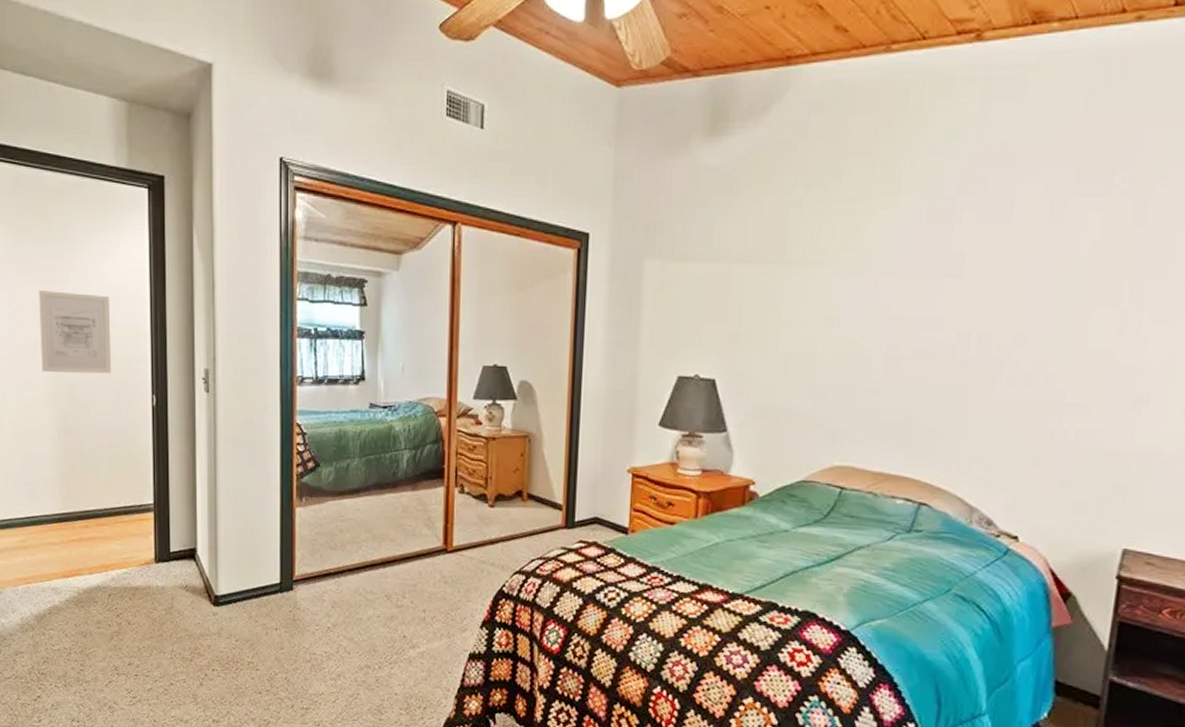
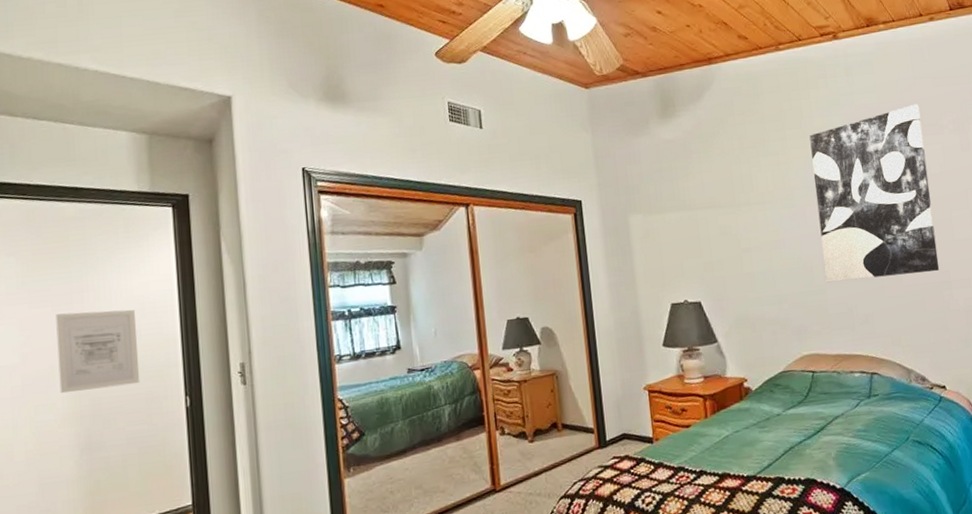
wall art: none [885,147,1084,387] -> present [809,103,940,283]

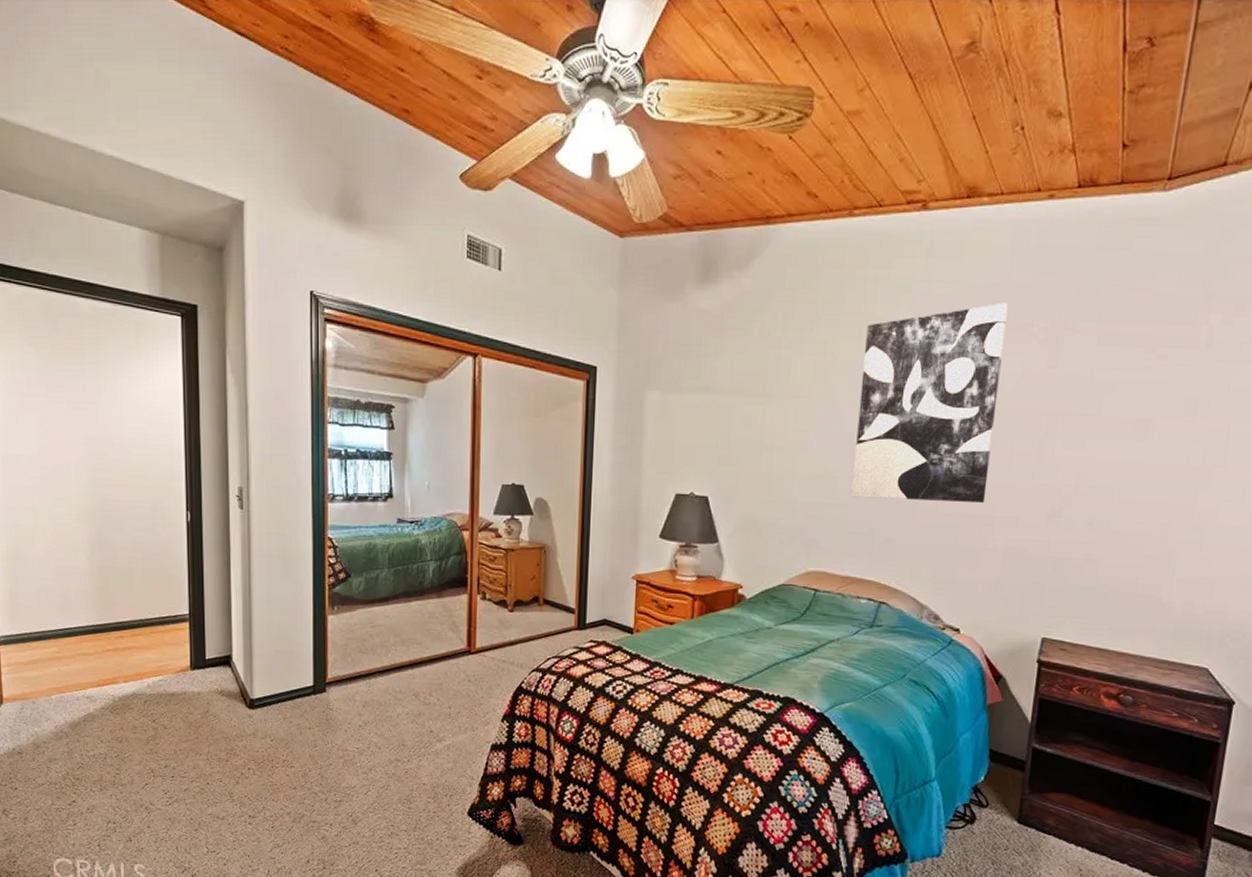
wall art: present [56,309,140,394] -> none [71,412,146,492]

